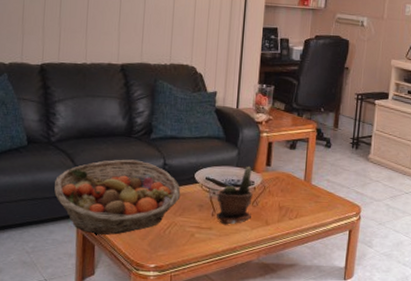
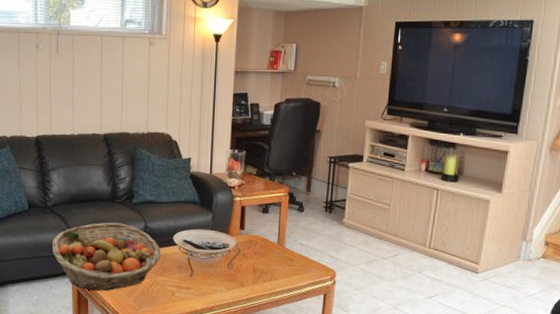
potted plant: present [215,167,253,225] -> none [193,230,228,285]

